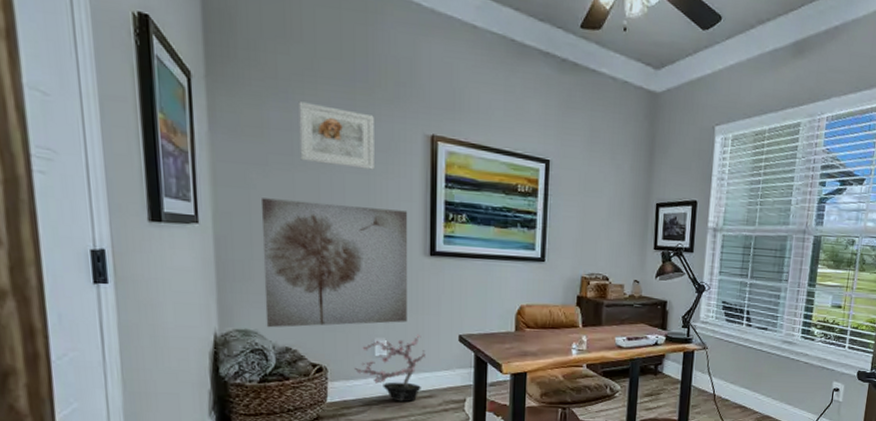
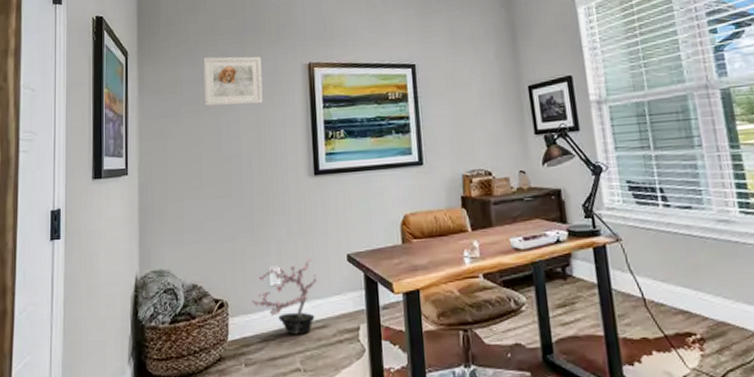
wall art: present [261,198,408,328] -> none [174,136,297,266]

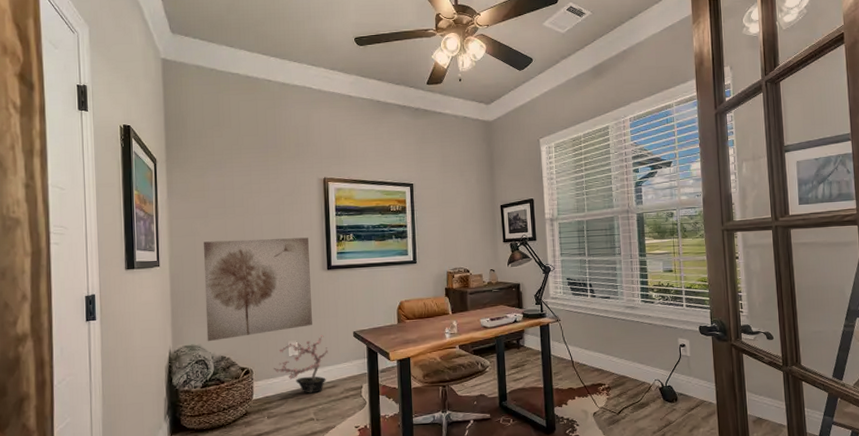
wall art: none [174,136,297,266] -> present [203,237,312,342]
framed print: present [203,56,263,106] -> none [229,168,283,211]

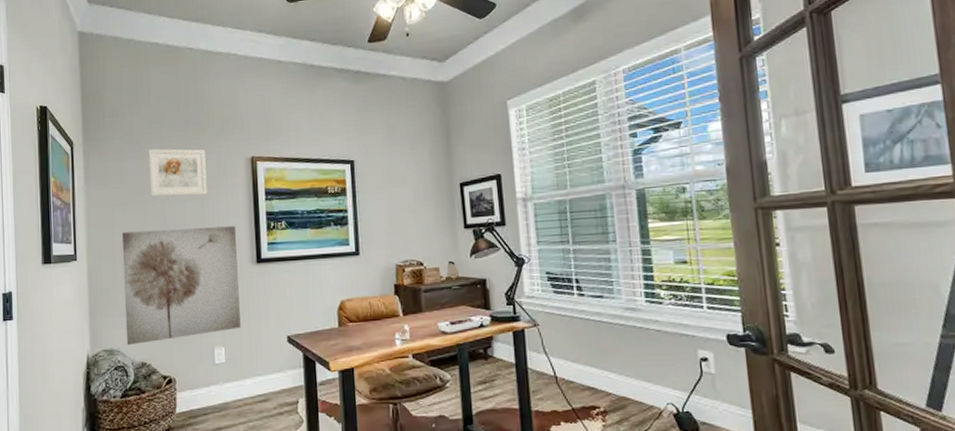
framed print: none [229,168,283,211] -> present [148,148,207,197]
potted plant: present [273,334,328,393] -> none [197,338,259,407]

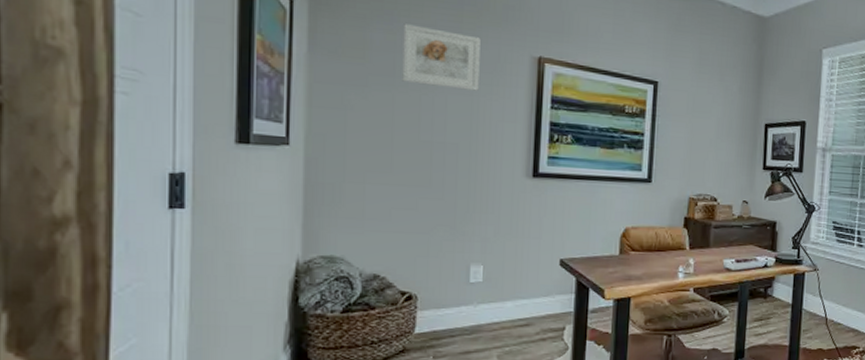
wall art: present [122,226,241,346] -> none [354,119,511,254]

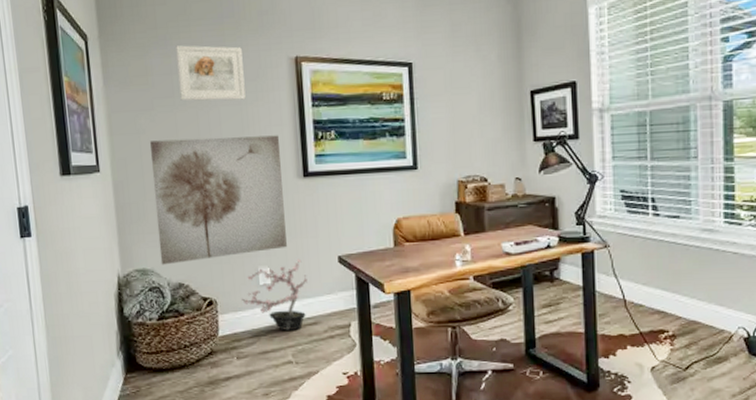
wall art: none [354,119,511,254] -> present [150,135,287,265]
potted plant: none [446,258,524,331] -> present [240,258,308,330]

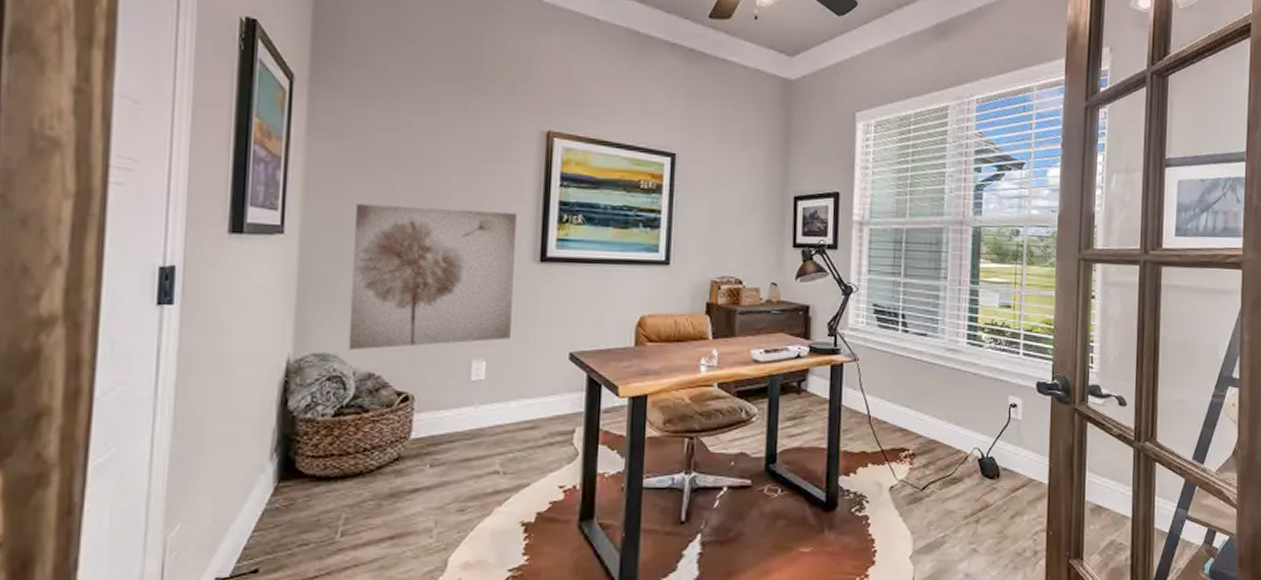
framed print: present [176,45,246,101] -> none [403,101,486,170]
potted plant: present [240,258,308,330] -> none [445,352,530,435]

